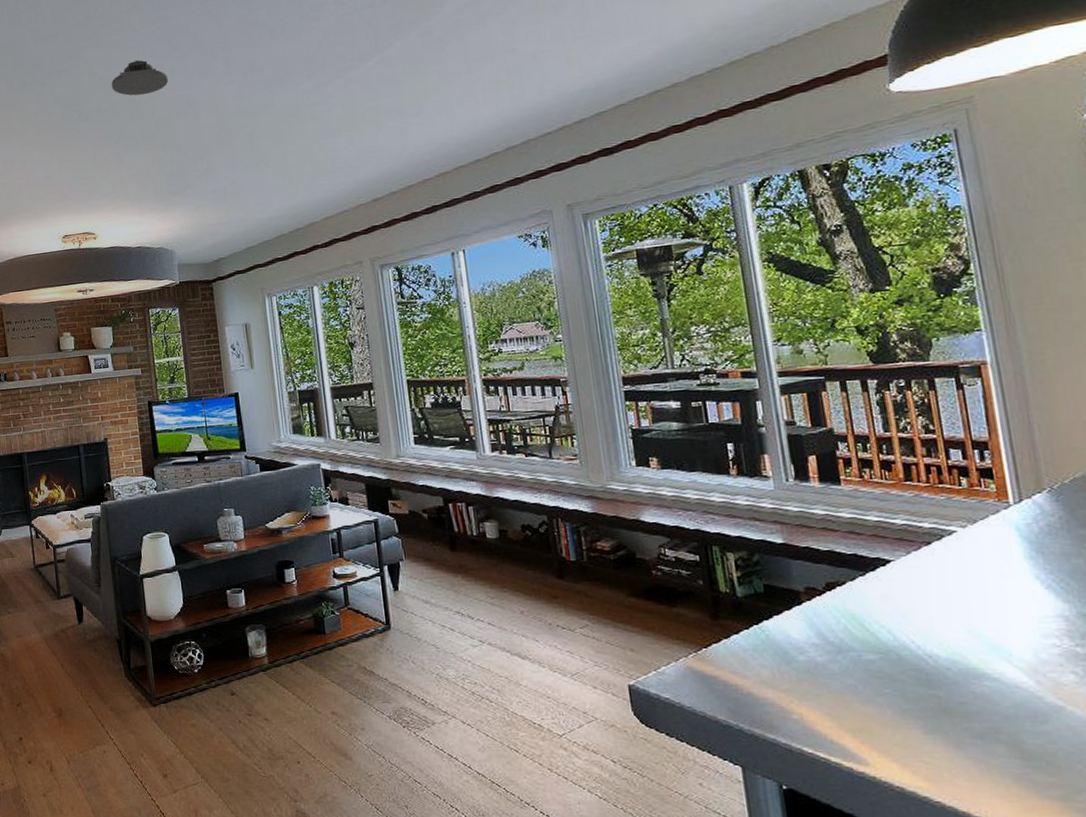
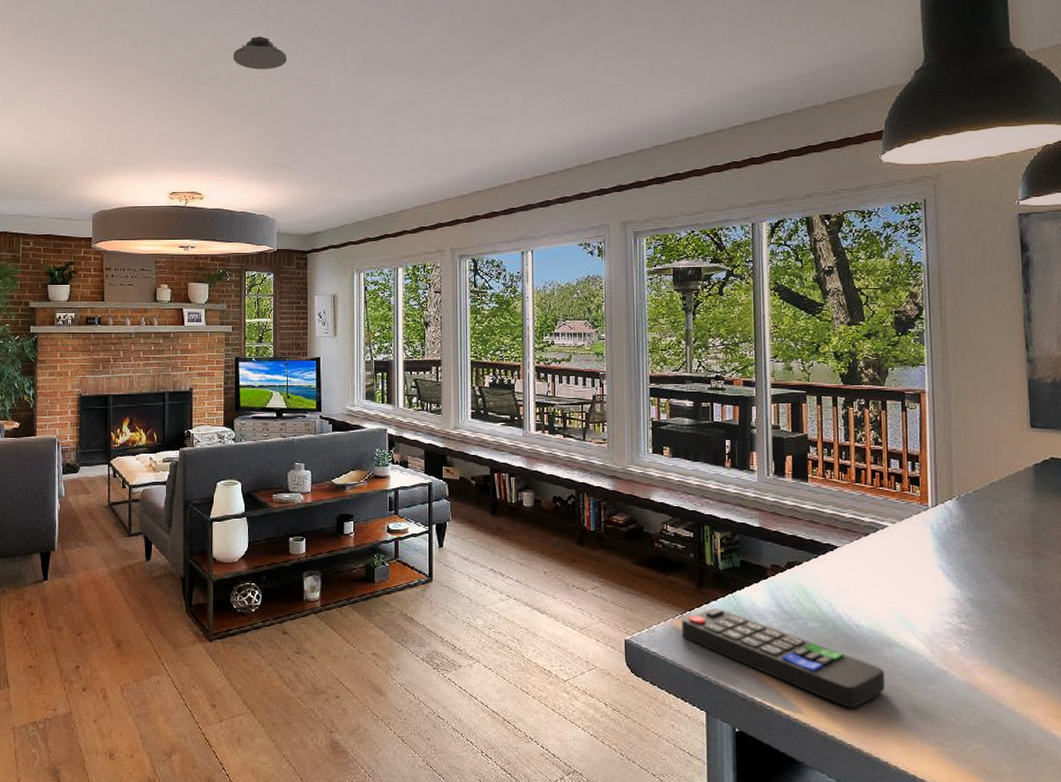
remote control: none [697,643,979,757] -> present [682,608,886,708]

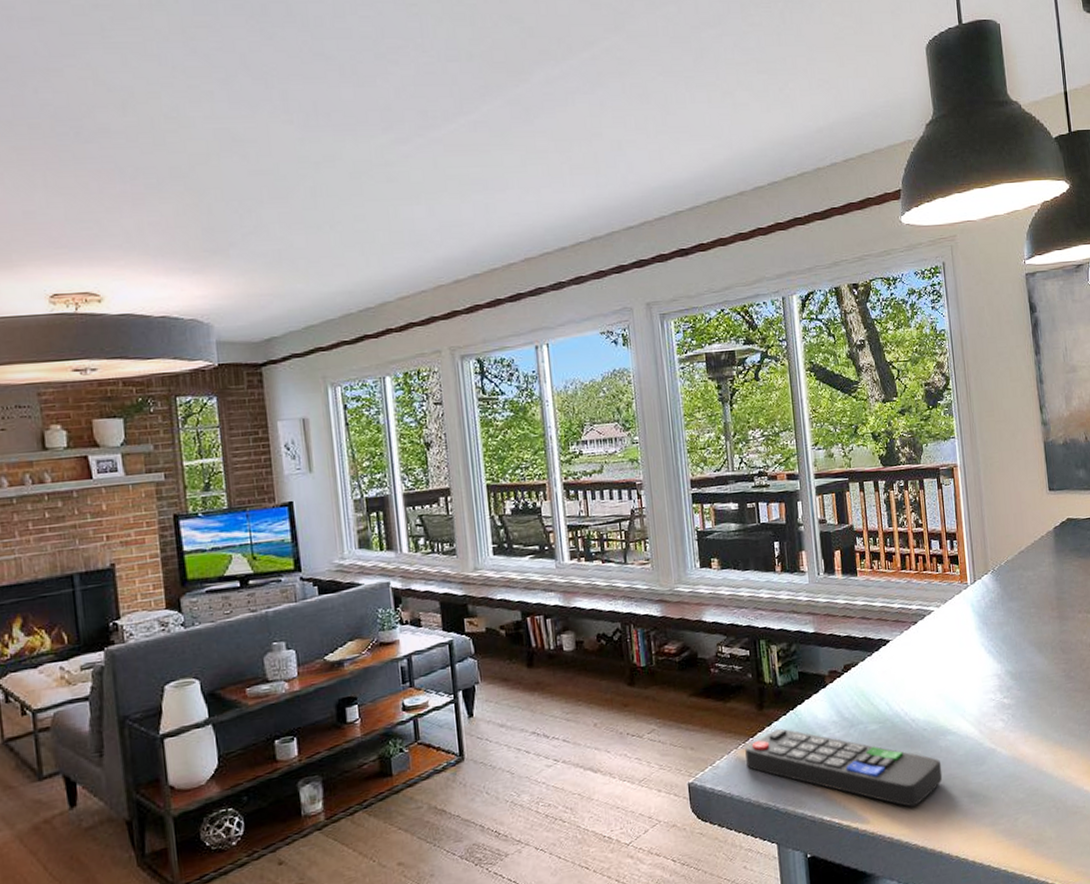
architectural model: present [232,36,288,70] -> none [125,74,207,121]

